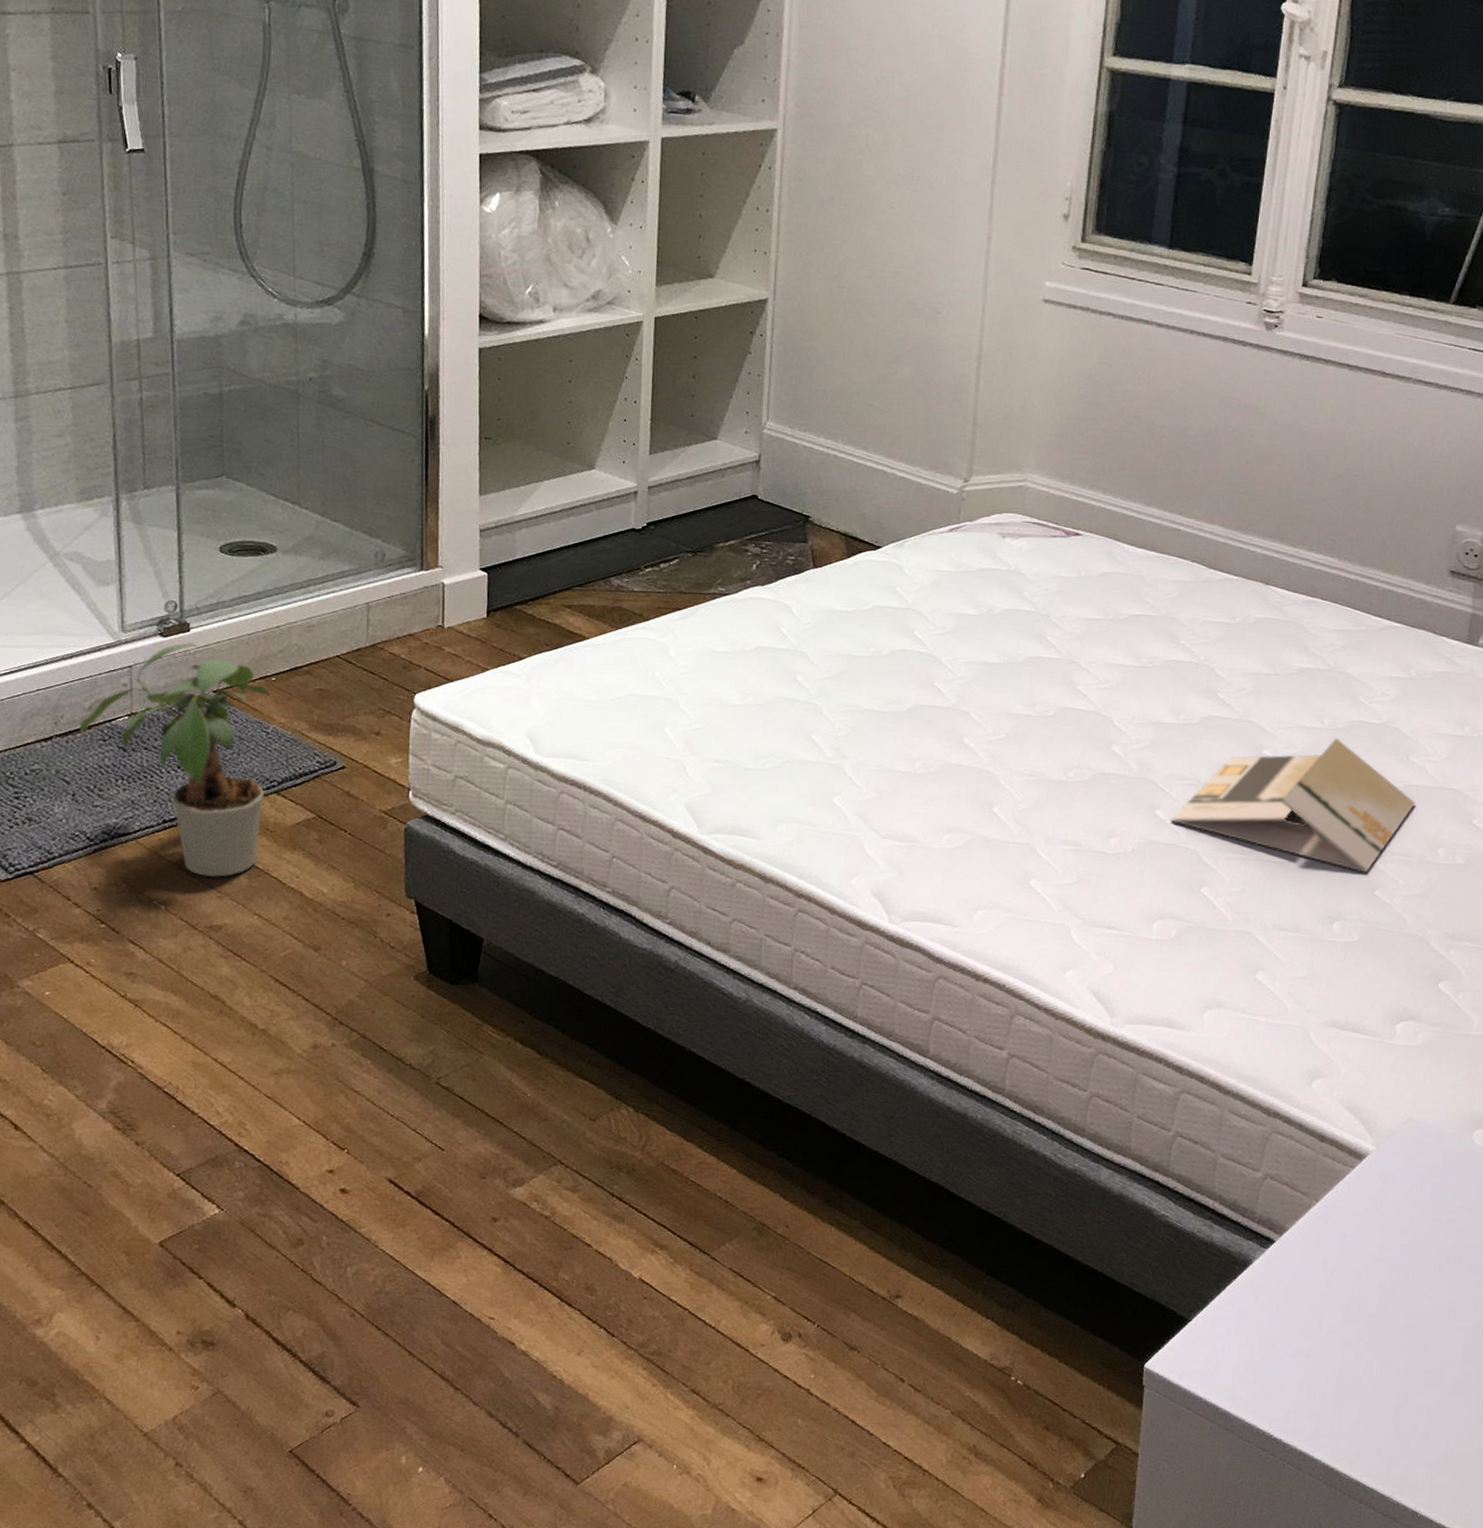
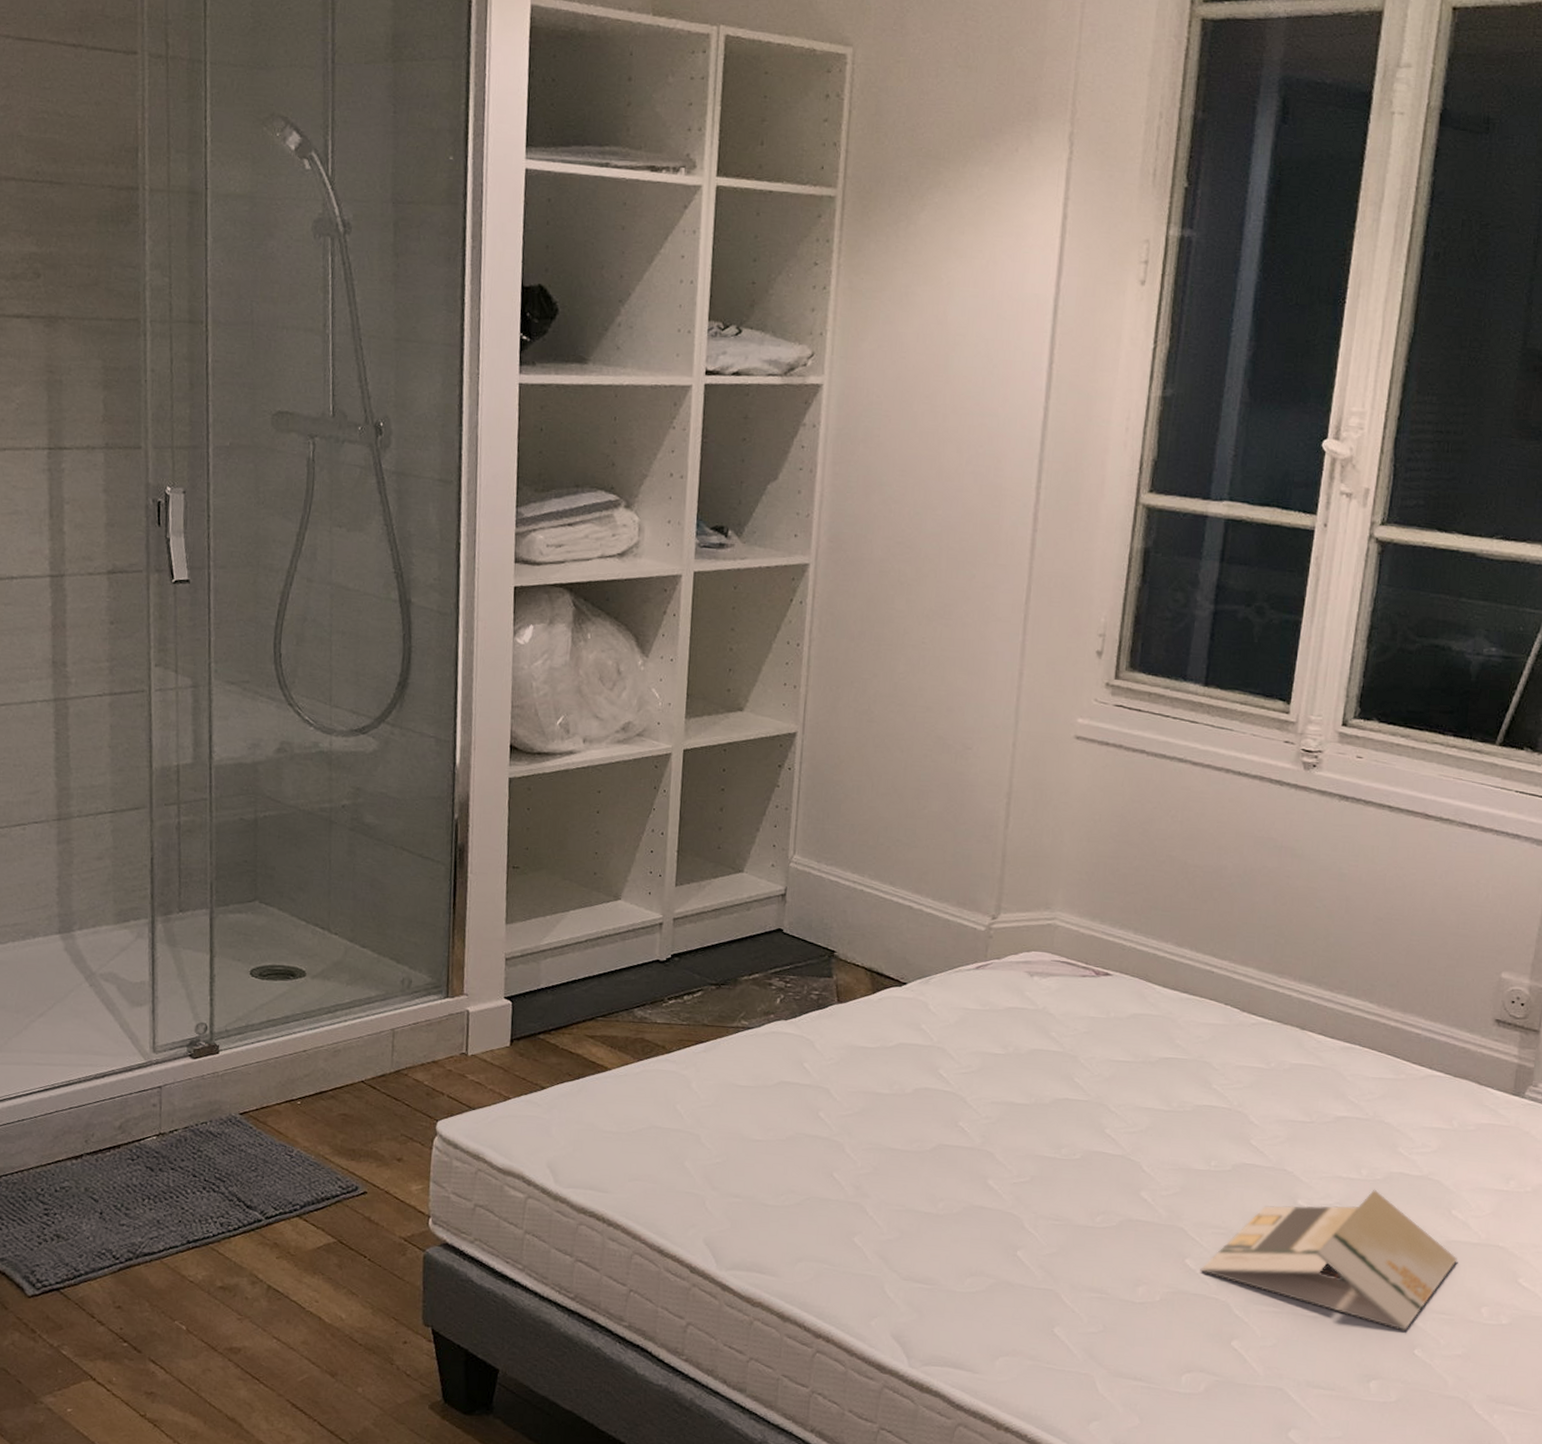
potted plant: present [79,643,271,877] -> none [108,1065,296,1299]

